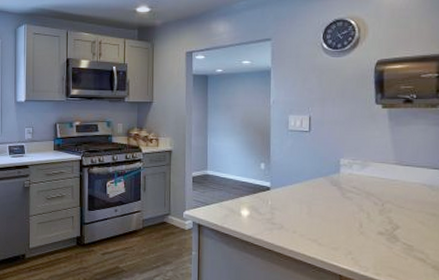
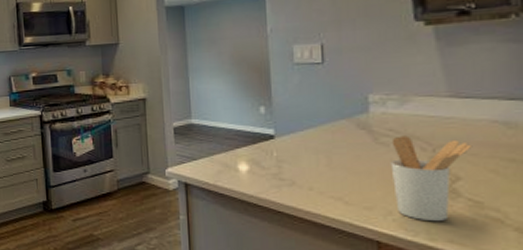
utensil holder: none [352,192,409,261] -> present [390,135,473,222]

